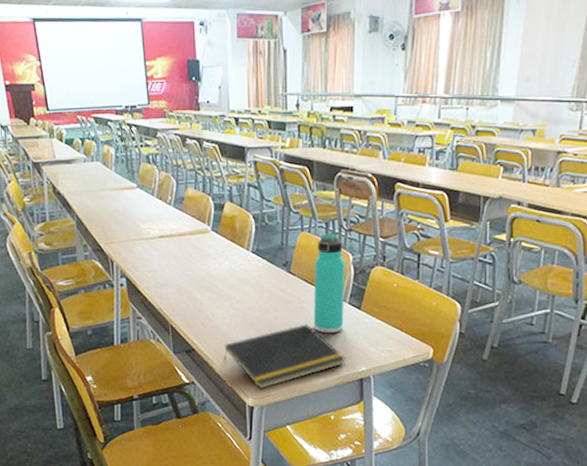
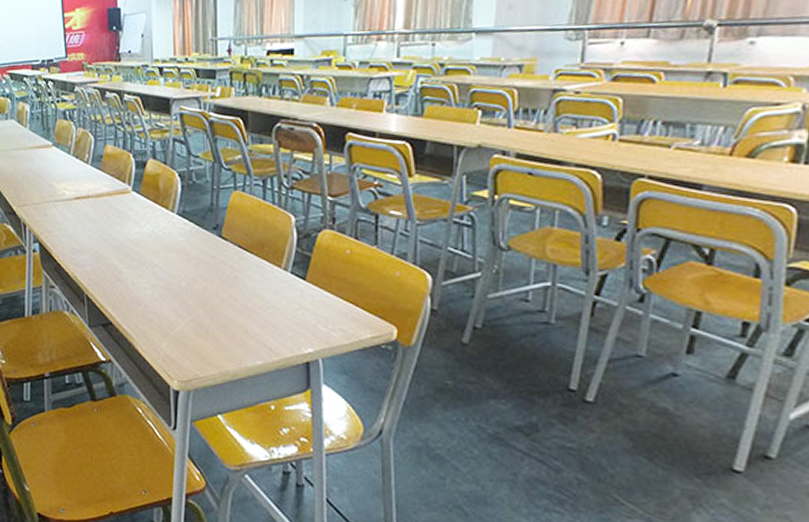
notepad: present [224,324,346,389] -> none [145,296,289,371]
thermos bottle: present [314,232,345,334] -> none [249,191,287,308]

